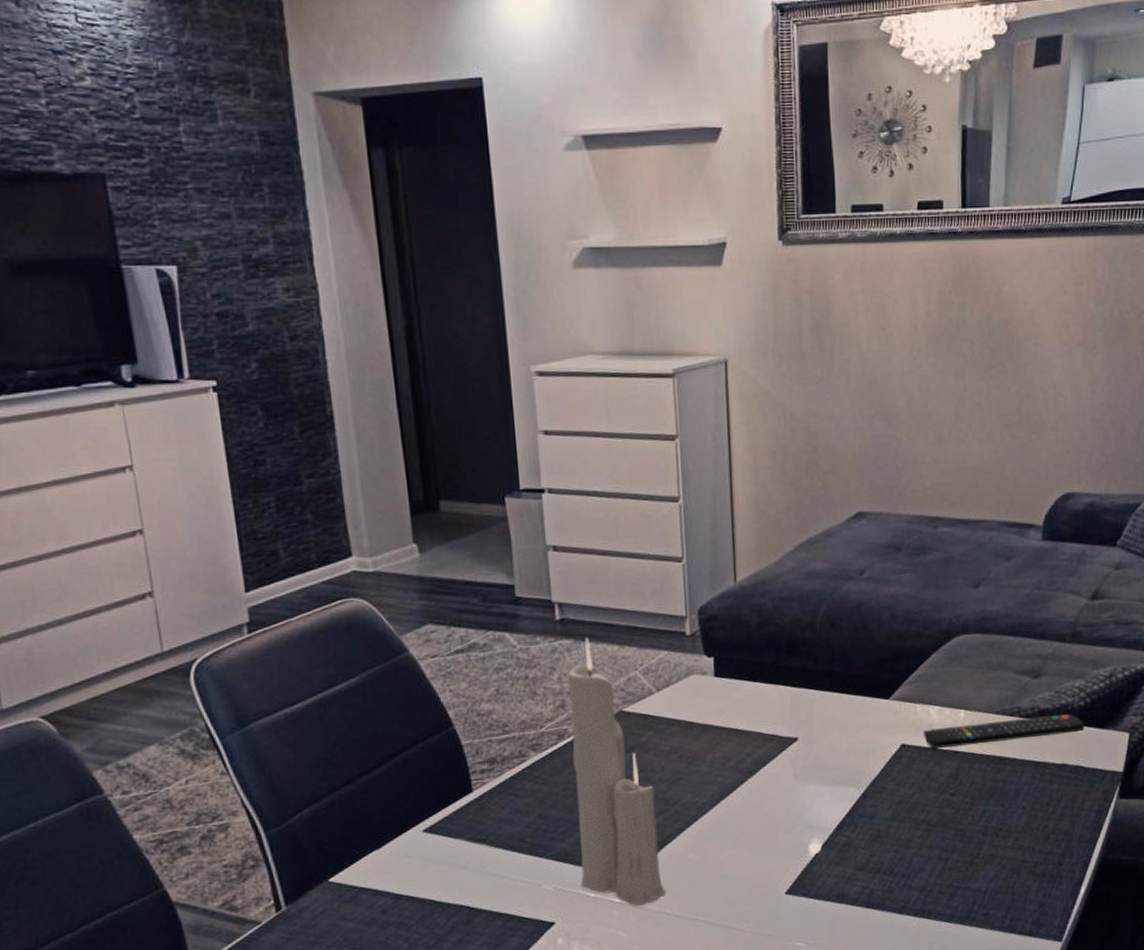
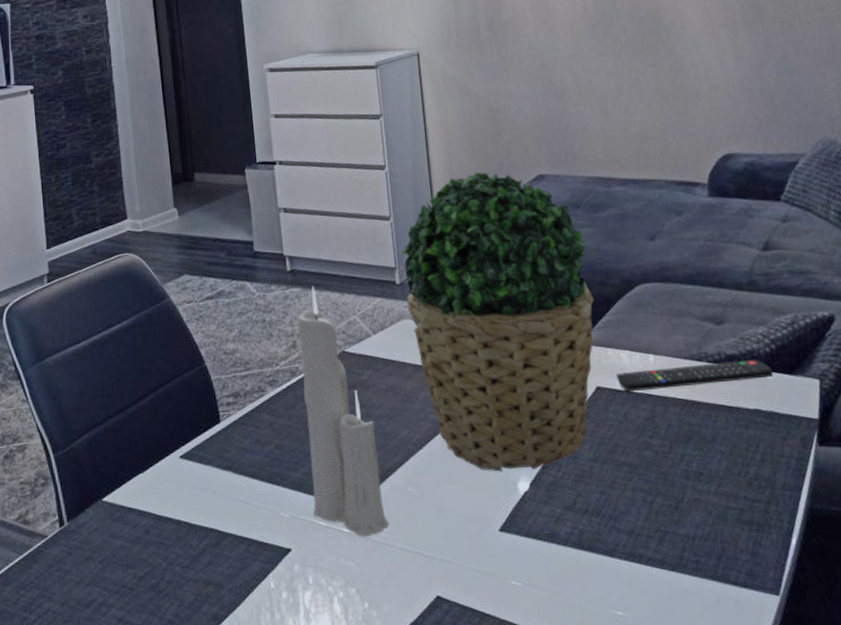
potted plant: none [692,508,908,835] -> present [400,172,594,472]

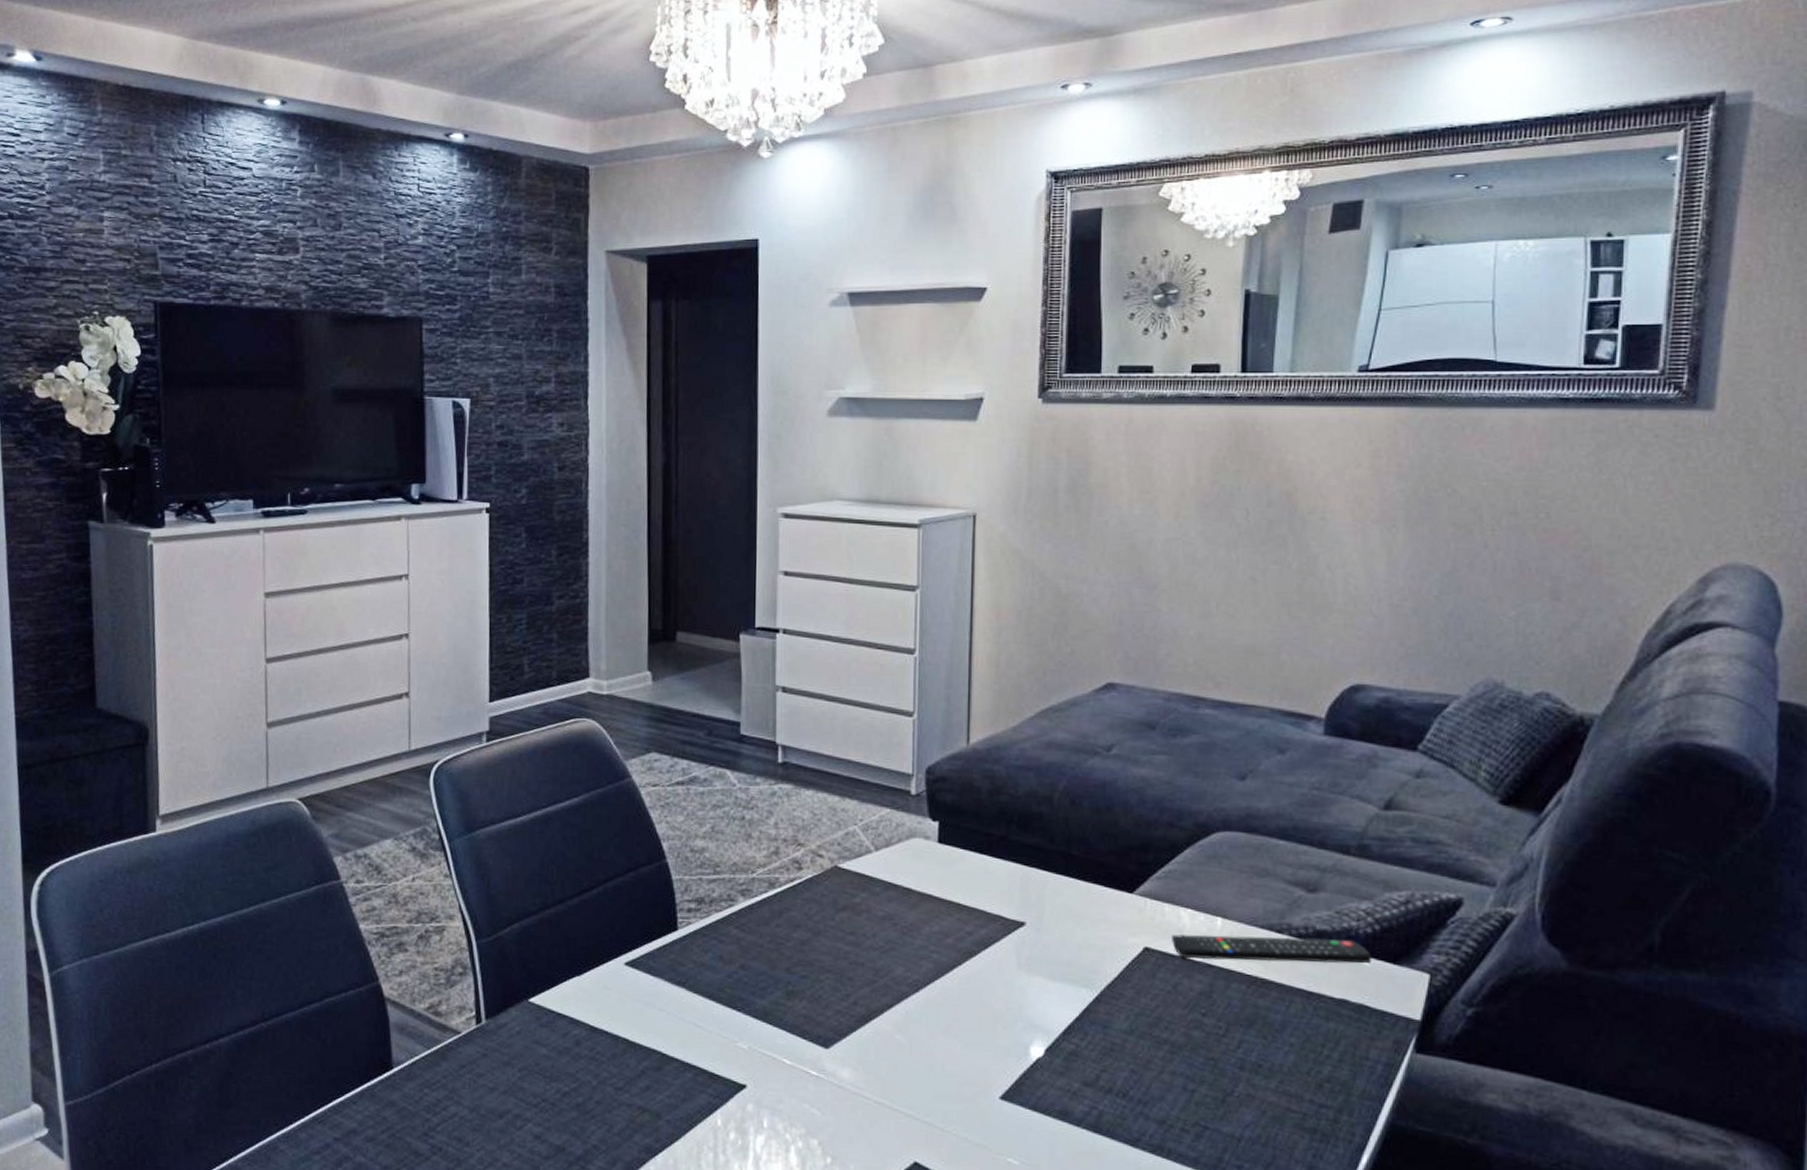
candle: present [298,286,390,537] -> none [776,784,868,1085]
potted plant: present [400,172,594,472] -> none [920,671,1157,1034]

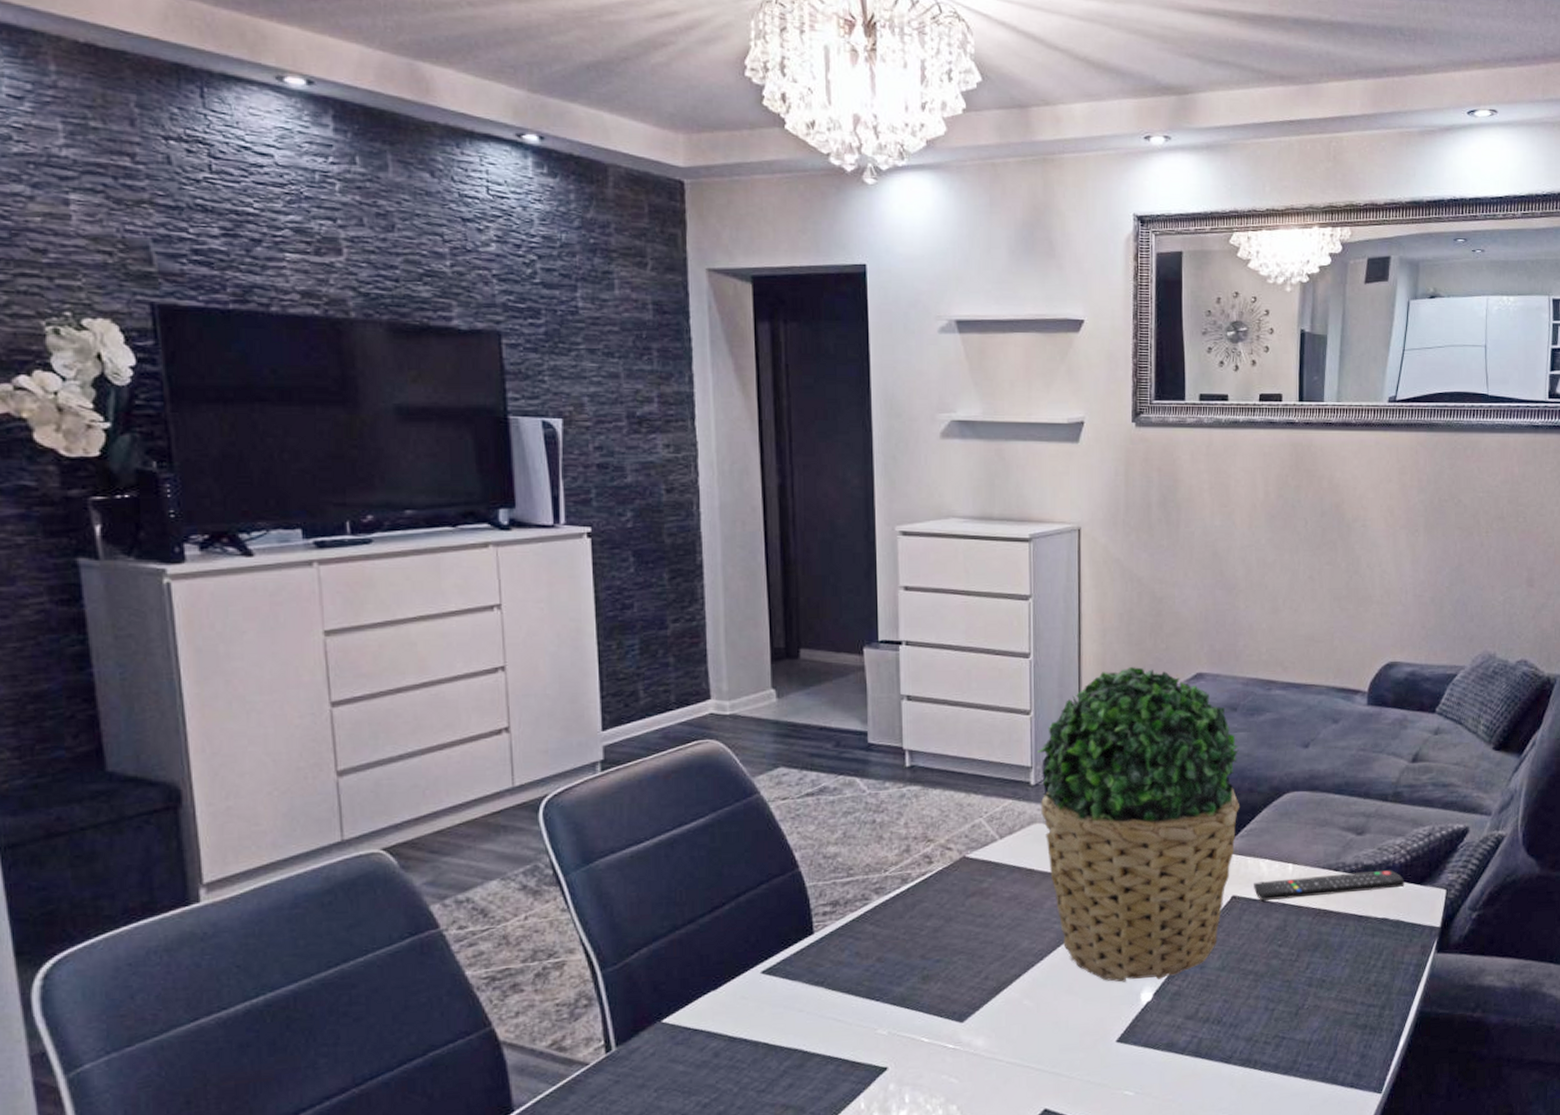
potted plant: none [920,671,1157,1034] -> present [1037,667,1241,982]

